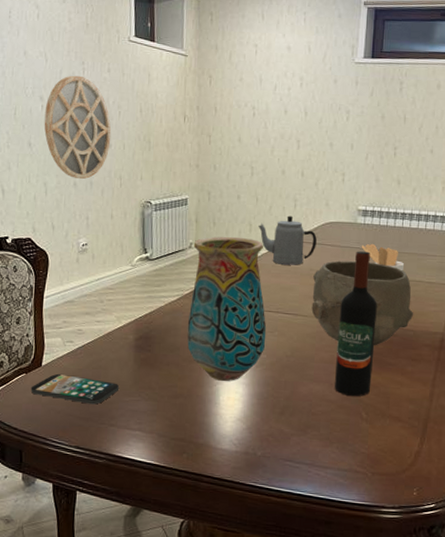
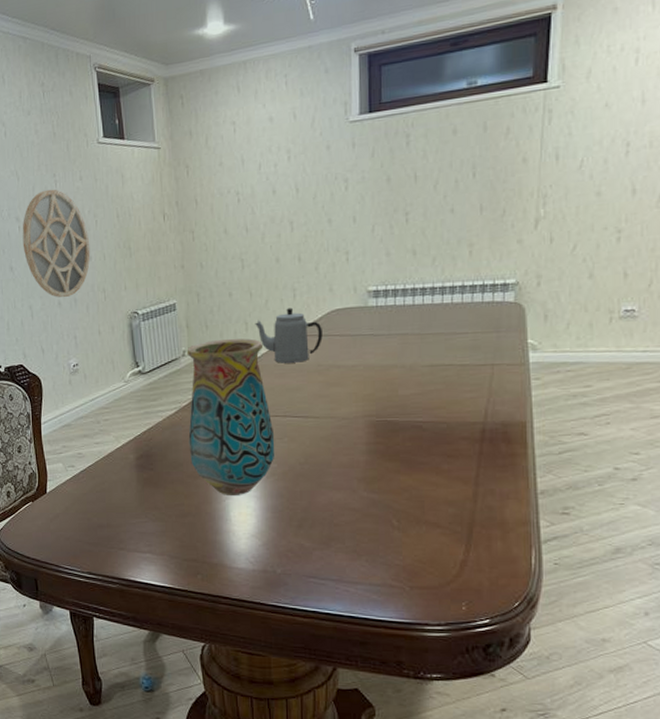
smartphone: present [30,373,120,405] -> none [38,499,125,529]
bowl: present [311,260,414,346] -> none [322,349,446,444]
wine bottle: present [335,251,378,396] -> none [356,337,401,502]
utensil holder: present [361,243,405,270] -> none [375,327,430,355]

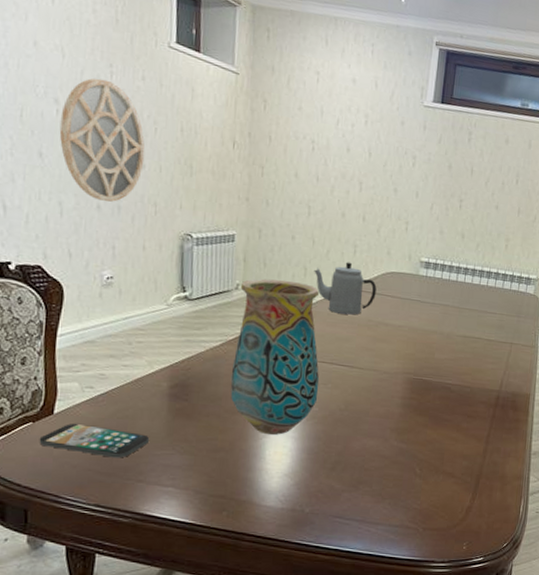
smartphone: none [38,499,125,529] -> present [39,423,150,458]

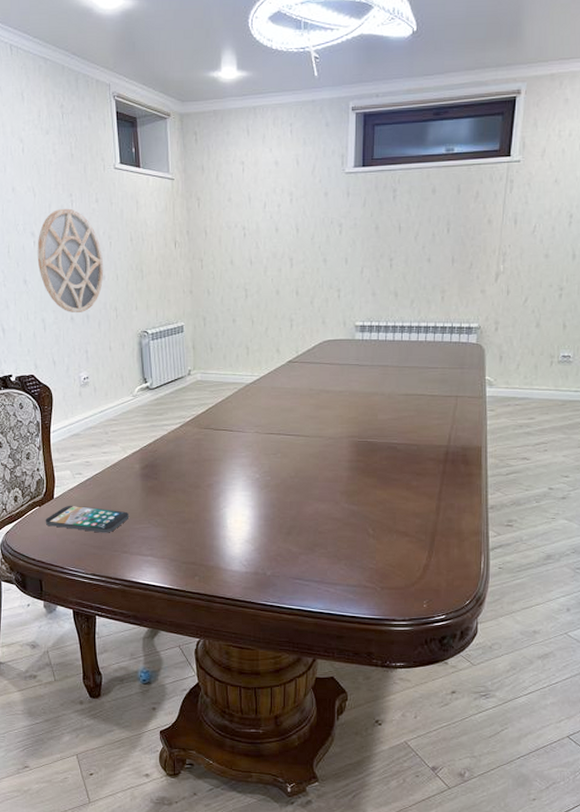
vase: present [230,278,320,435] -> none [191,361,269,504]
teapot: present [314,262,377,315] -> none [255,336,315,386]

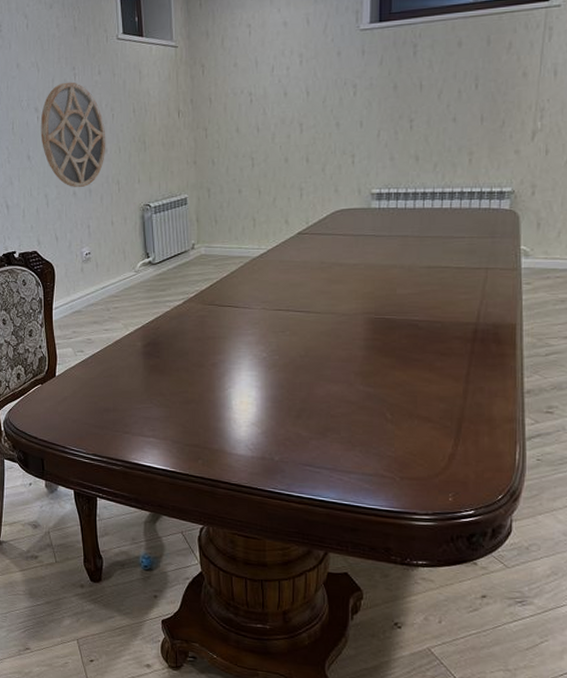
smartphone: present [45,505,130,533] -> none [47,383,131,413]

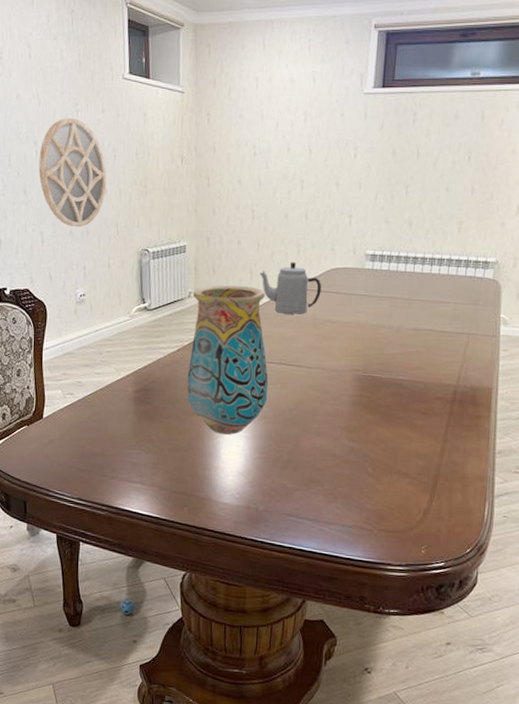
vase: none [195,233,277,385] -> present [187,284,269,435]
teapot: none [262,206,327,259] -> present [260,262,322,314]

